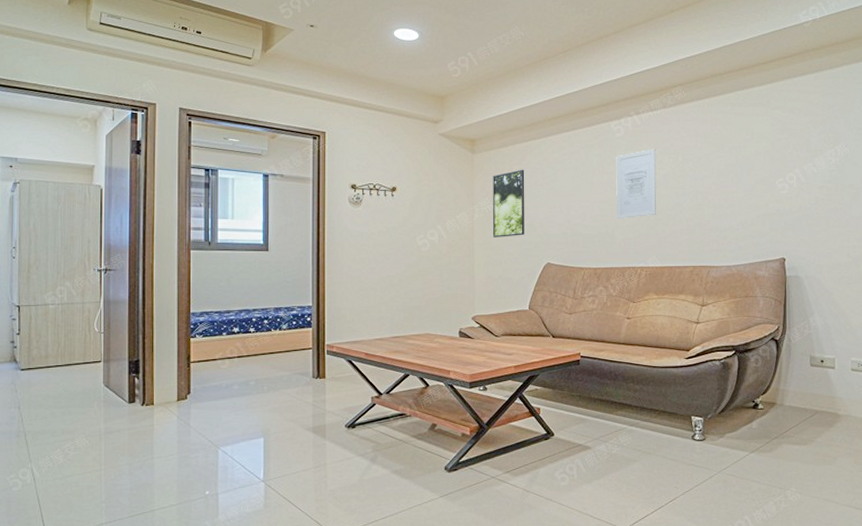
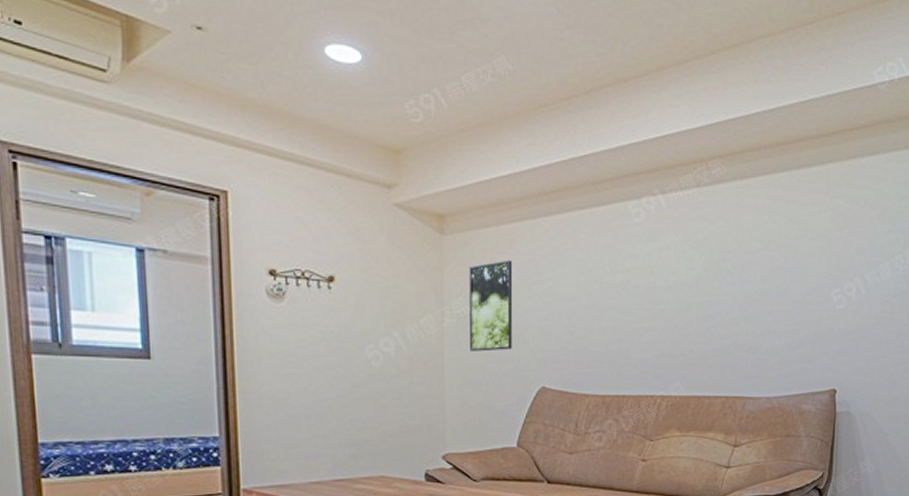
wall art: present [616,148,657,219] -> none [633,241,685,332]

